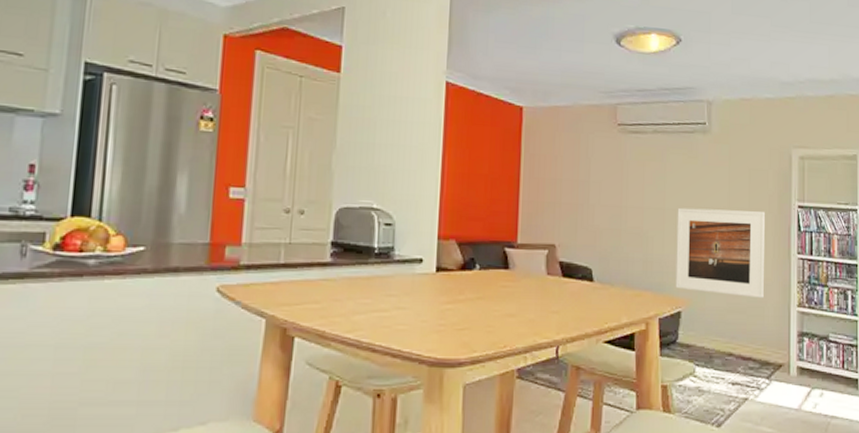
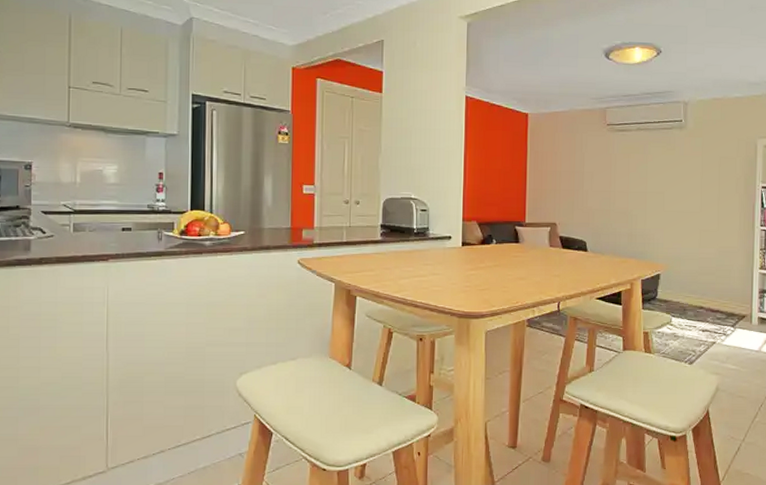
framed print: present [675,207,765,298] -> none [655,191,732,262]

